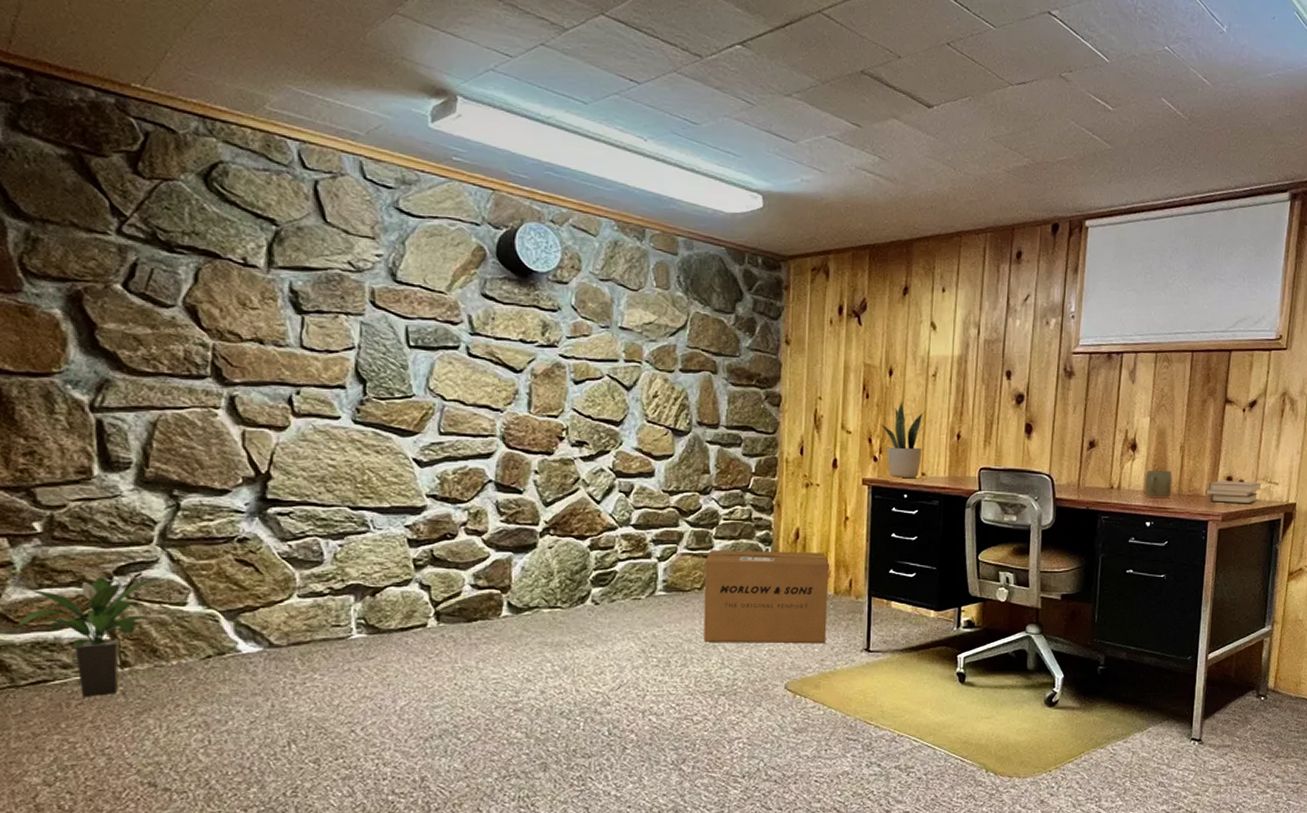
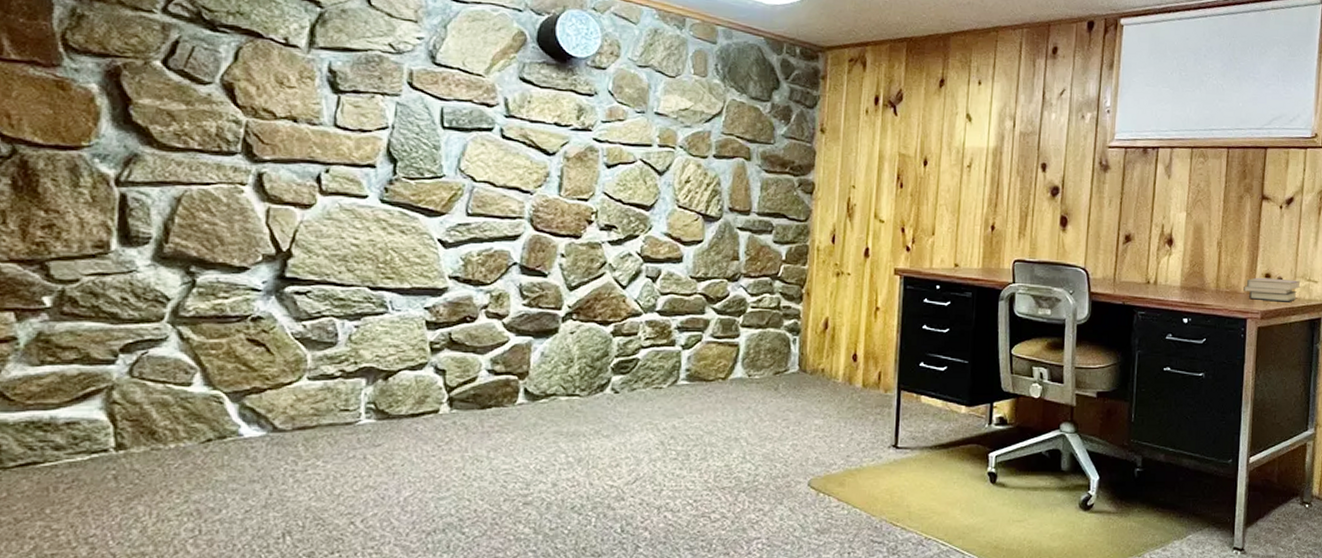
potted plant: present [18,577,161,696] -> none [13,354,163,480]
box: present [704,550,829,644] -> none [726,339,858,439]
potted plant: present [880,399,928,479] -> none [913,189,962,270]
mug: present [1144,470,1173,499] -> none [1182,265,1210,295]

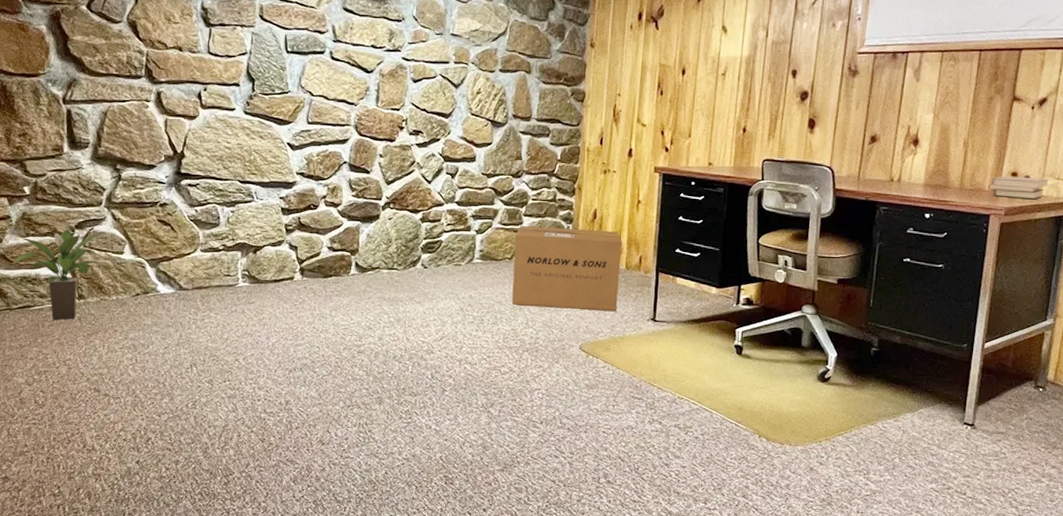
potted plant: none [13,354,163,480] -> present [12,229,106,320]
box: none [726,339,858,439] -> present [512,226,622,312]

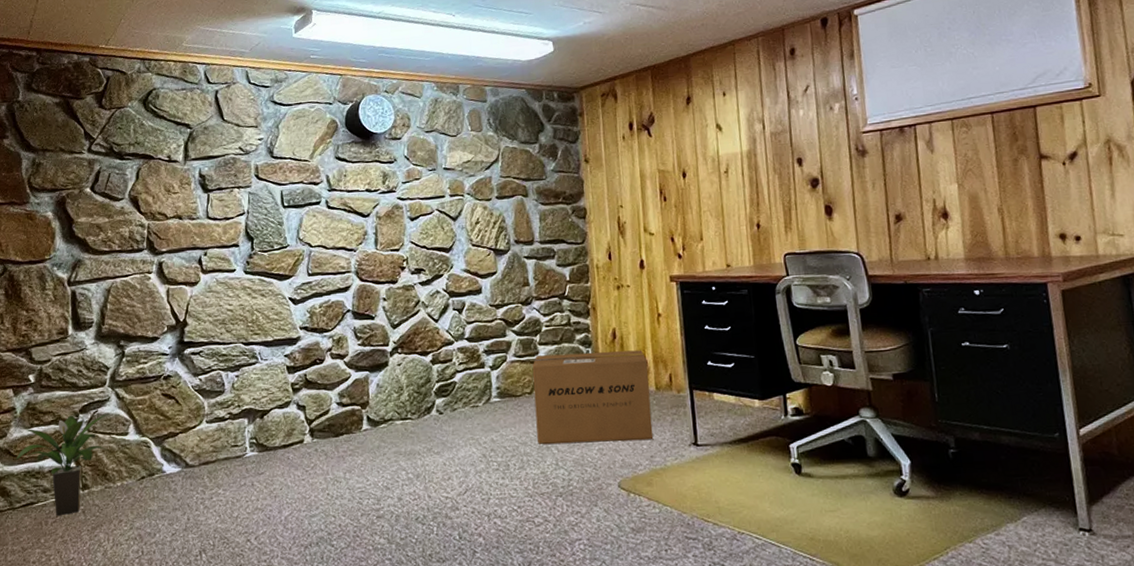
books: present [988,175,1049,200] -> none [1037,236,1104,263]

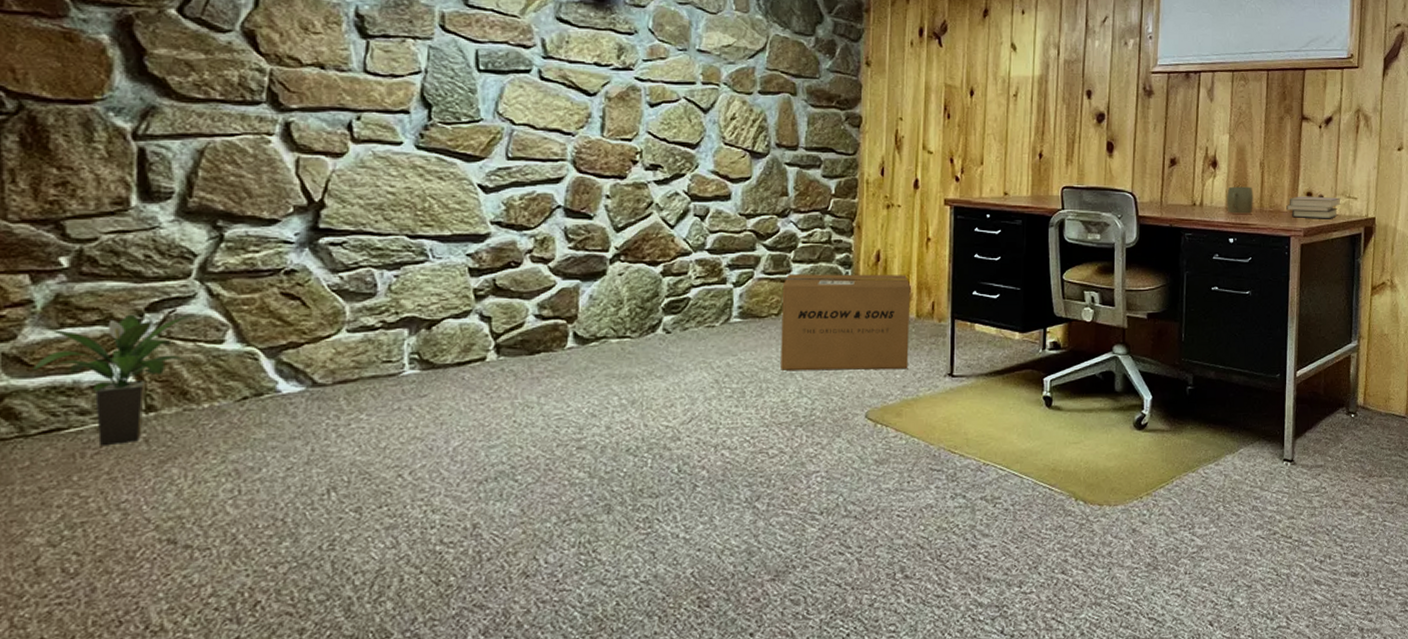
mug: none [964,234,997,266] -> present [1227,186,1254,215]
books: none [1037,236,1104,263] -> present [1286,196,1341,219]

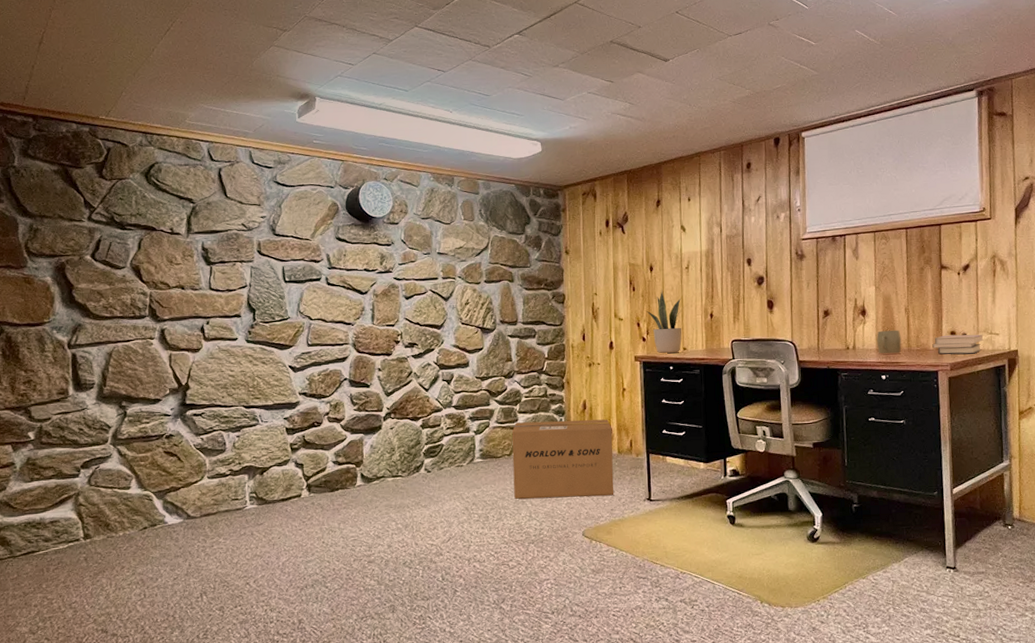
potted plant: present [33,314,194,445] -> none [16,469,112,563]
potted plant: none [961,119,1010,199] -> present [645,289,685,354]

